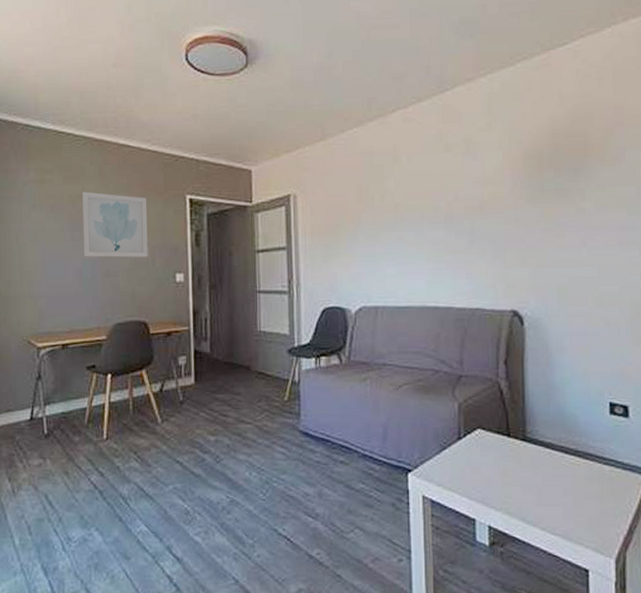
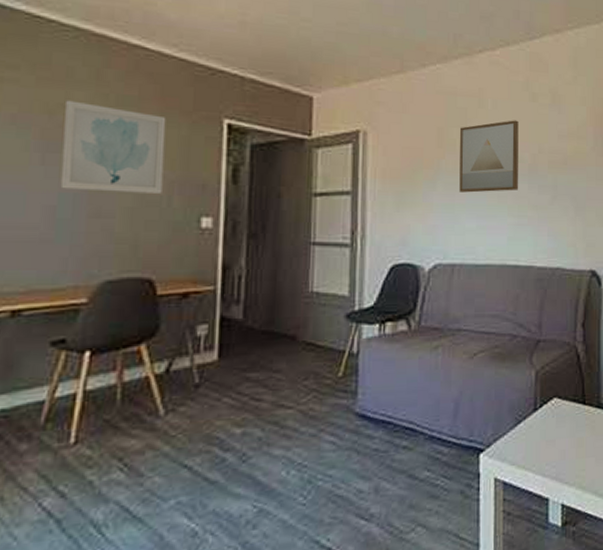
wall art: none [377,171,436,242] -> present [459,120,519,193]

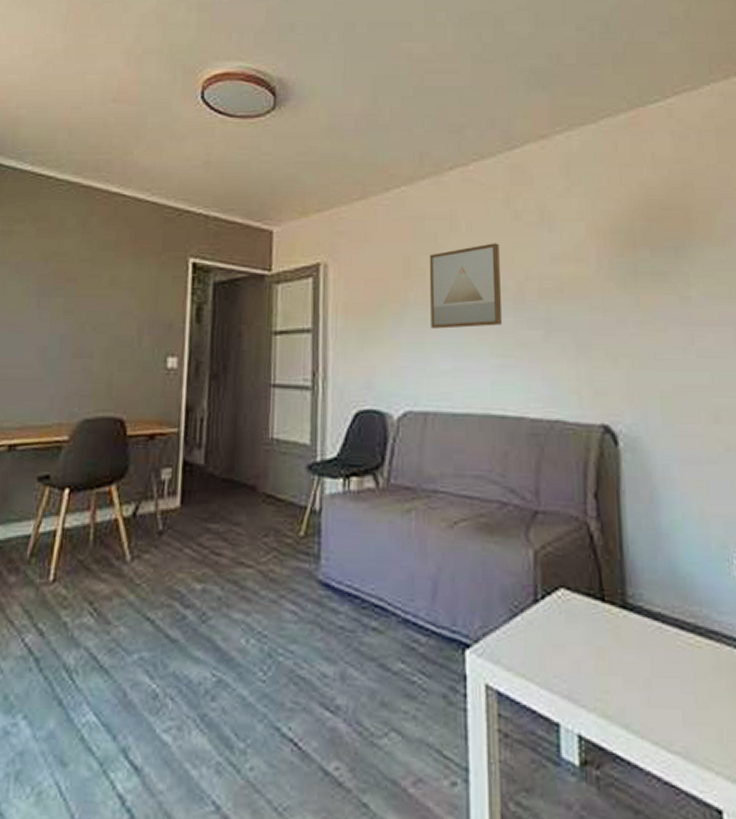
wall art: present [60,100,167,193] -> none [51,248,139,334]

